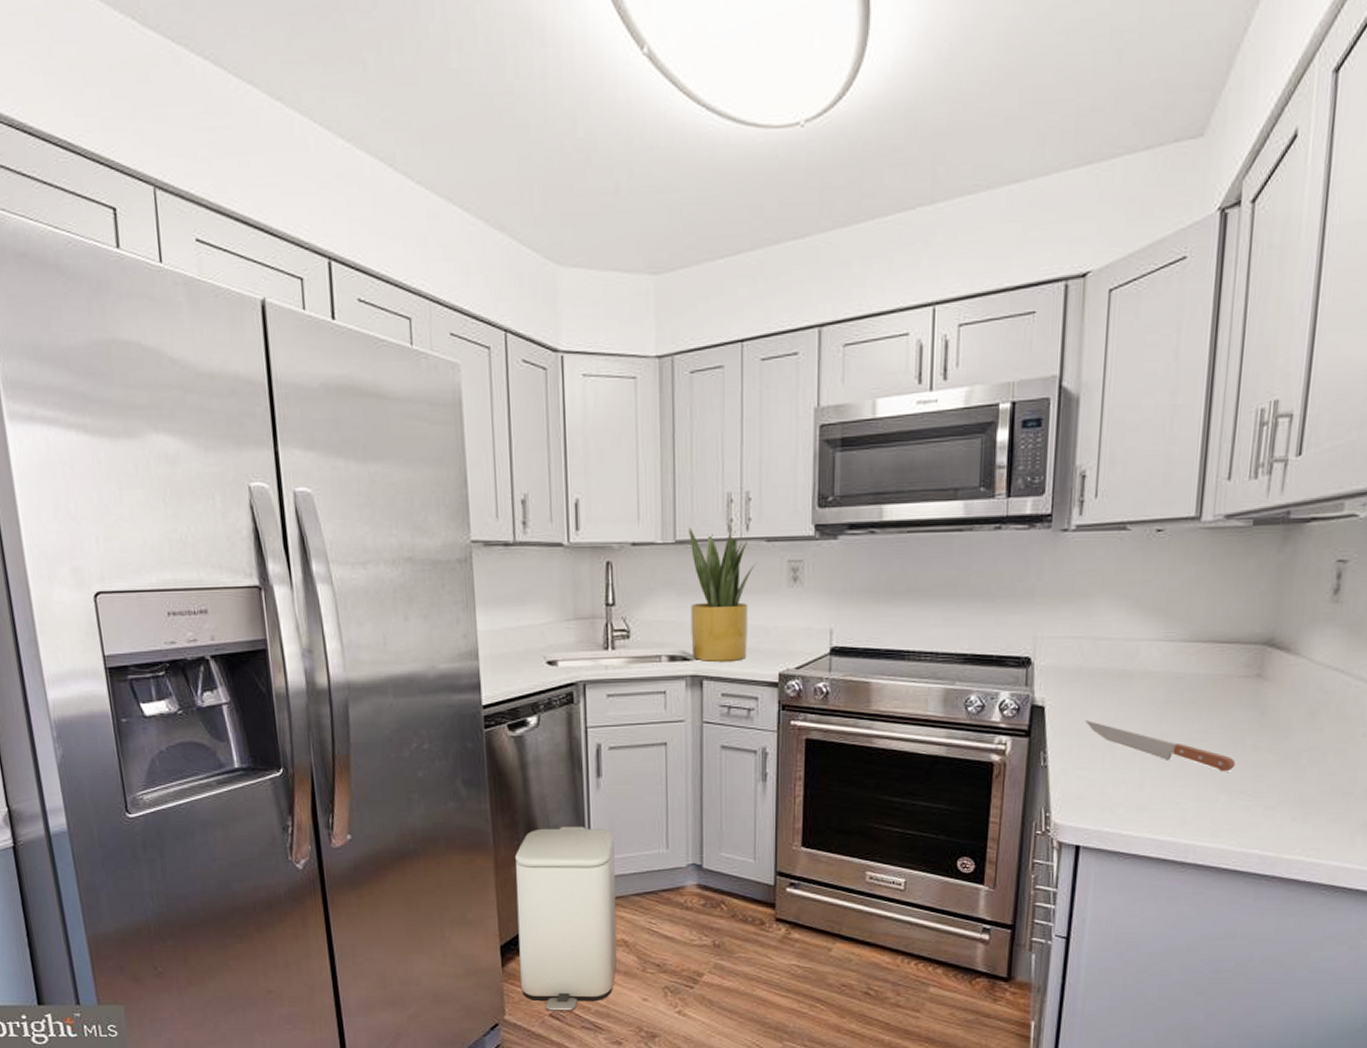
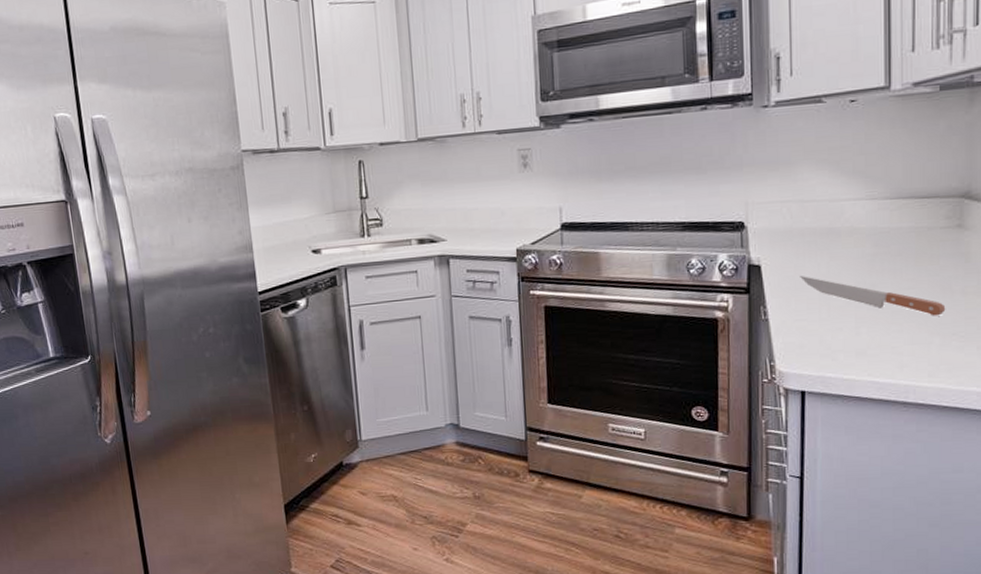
pedal bin: present [514,826,617,1012] -> none [292,394,388,563]
planter: present [689,523,758,662] -> none [429,120,491,243]

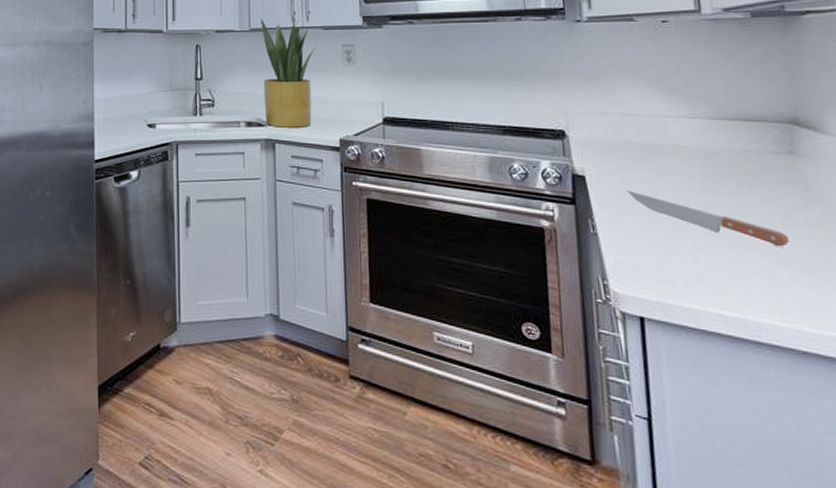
planter: none [429,120,491,243] -> present [261,15,318,128]

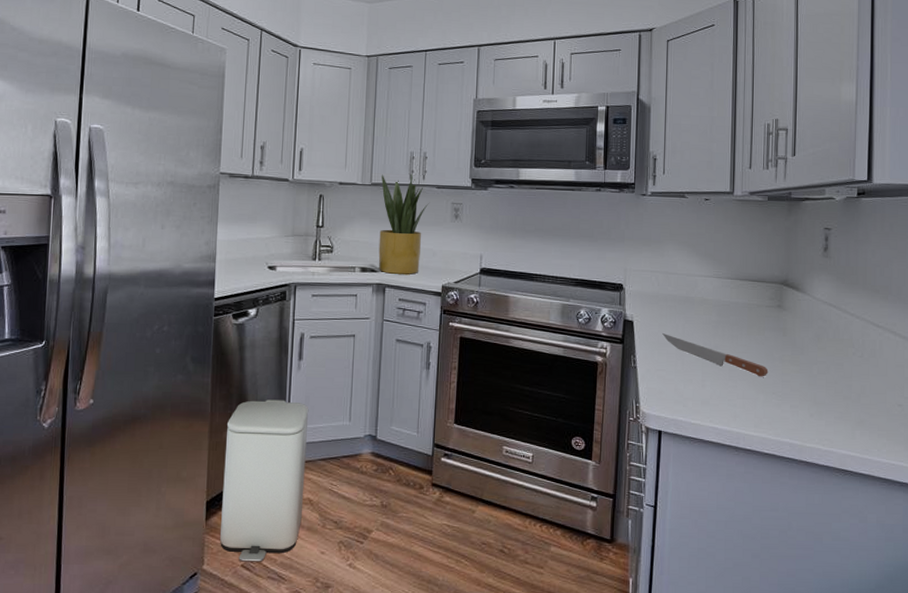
pedal bin: none [114,271,203,462] -> present [219,399,309,563]

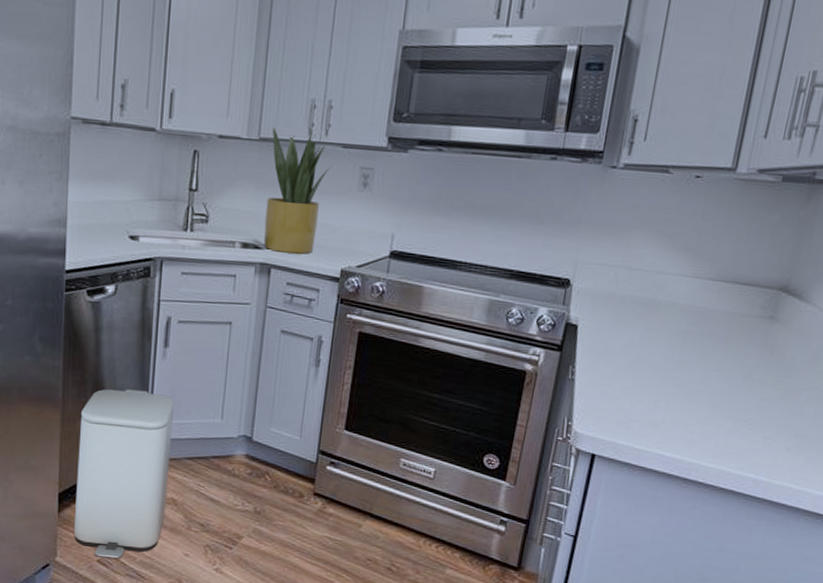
kitchen knife: present [662,333,769,377] -> none [613,342,743,401]

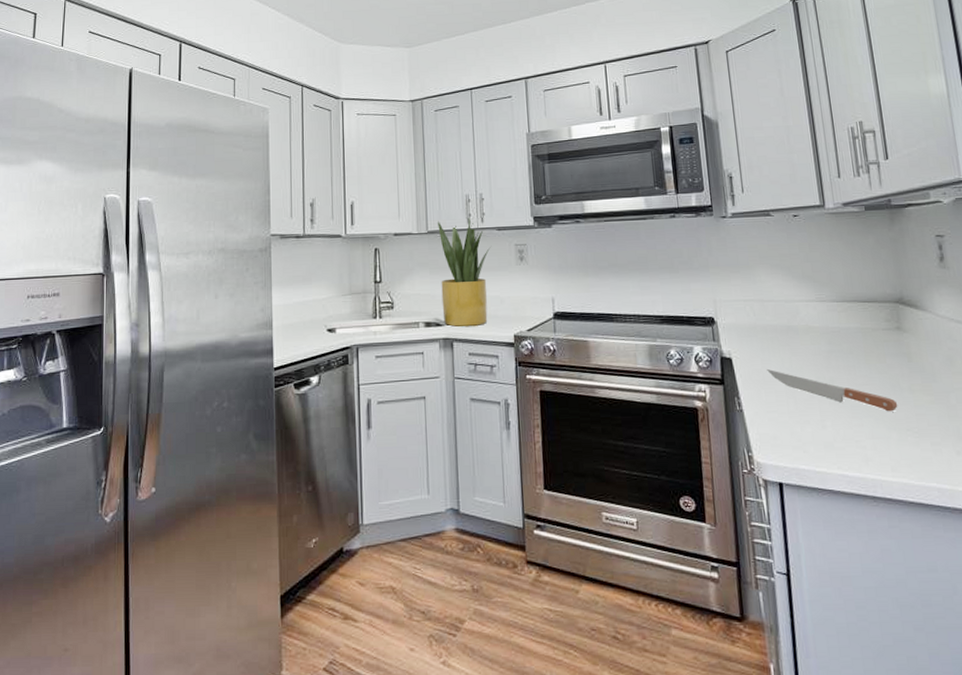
pedal bin: present [73,389,175,560] -> none [296,475,386,665]
kitchen knife: none [613,342,743,401] -> present [767,369,898,412]

